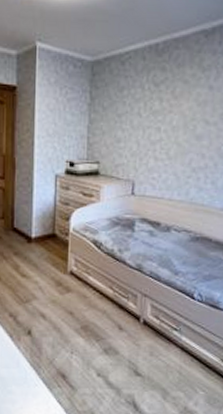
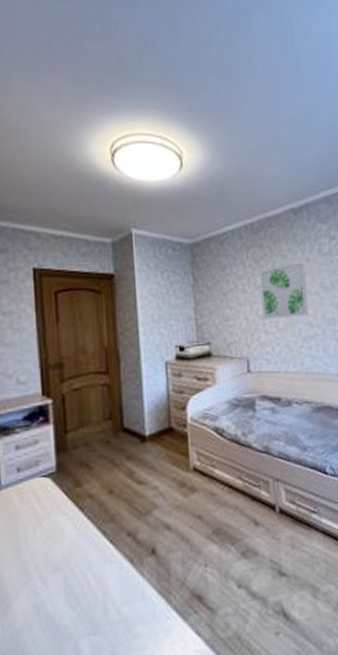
wall art: none [154,89,207,147] -> present [259,261,308,320]

